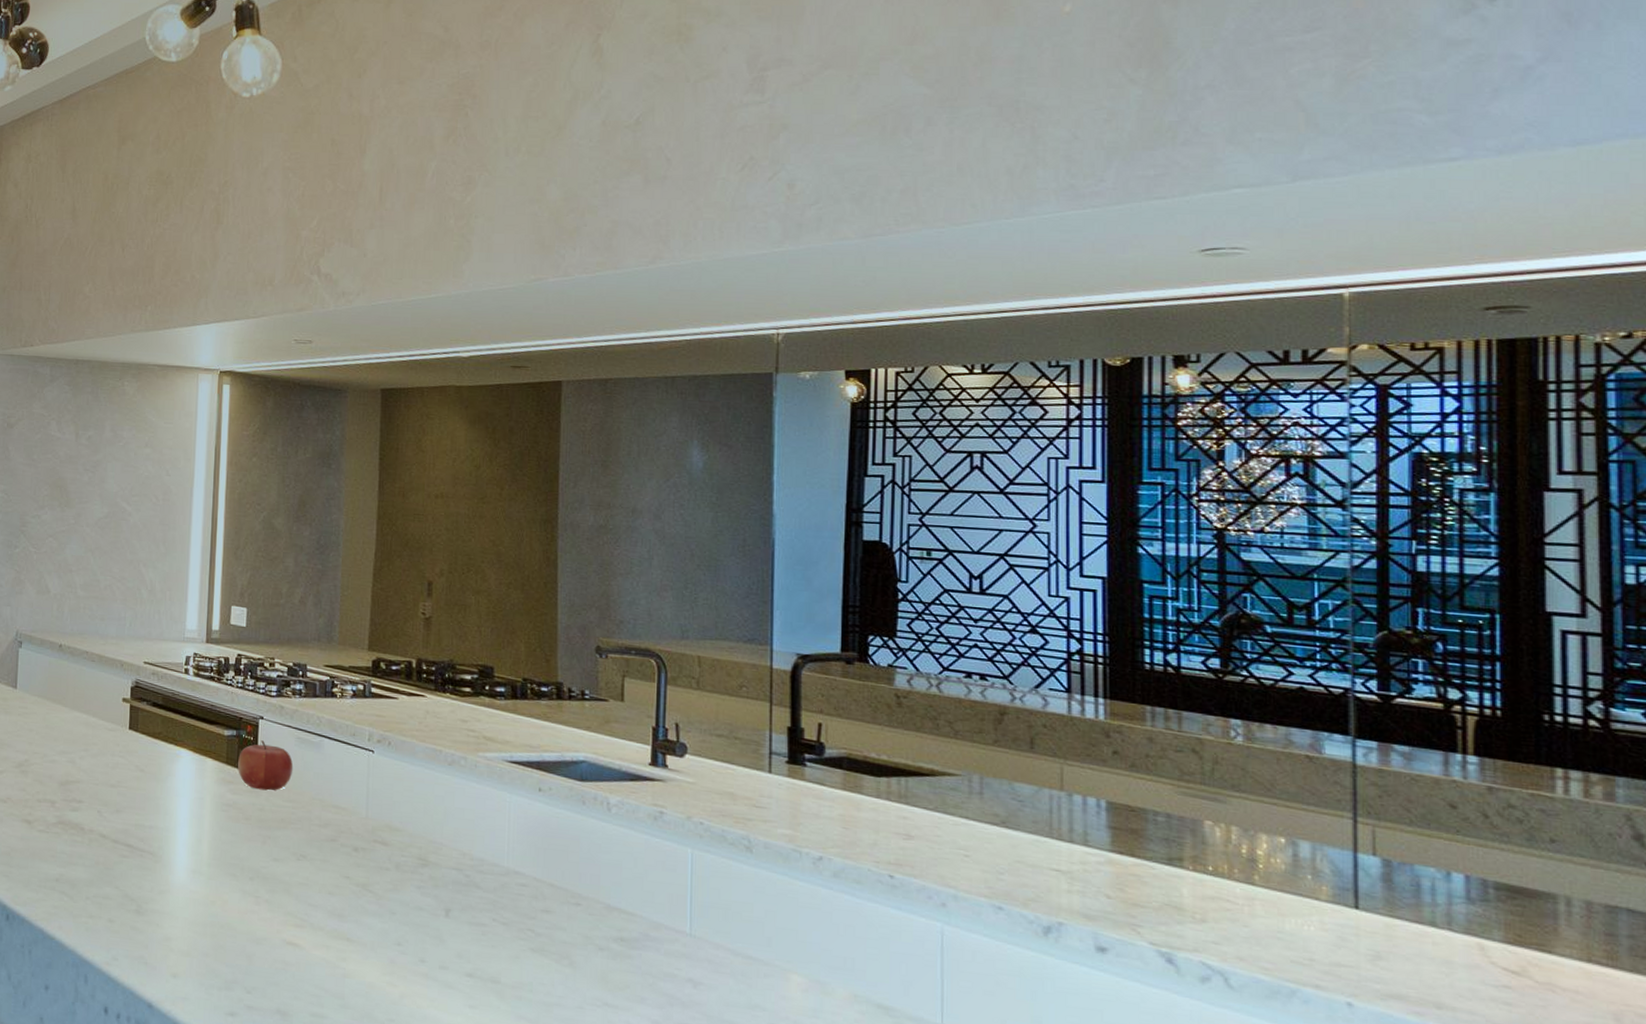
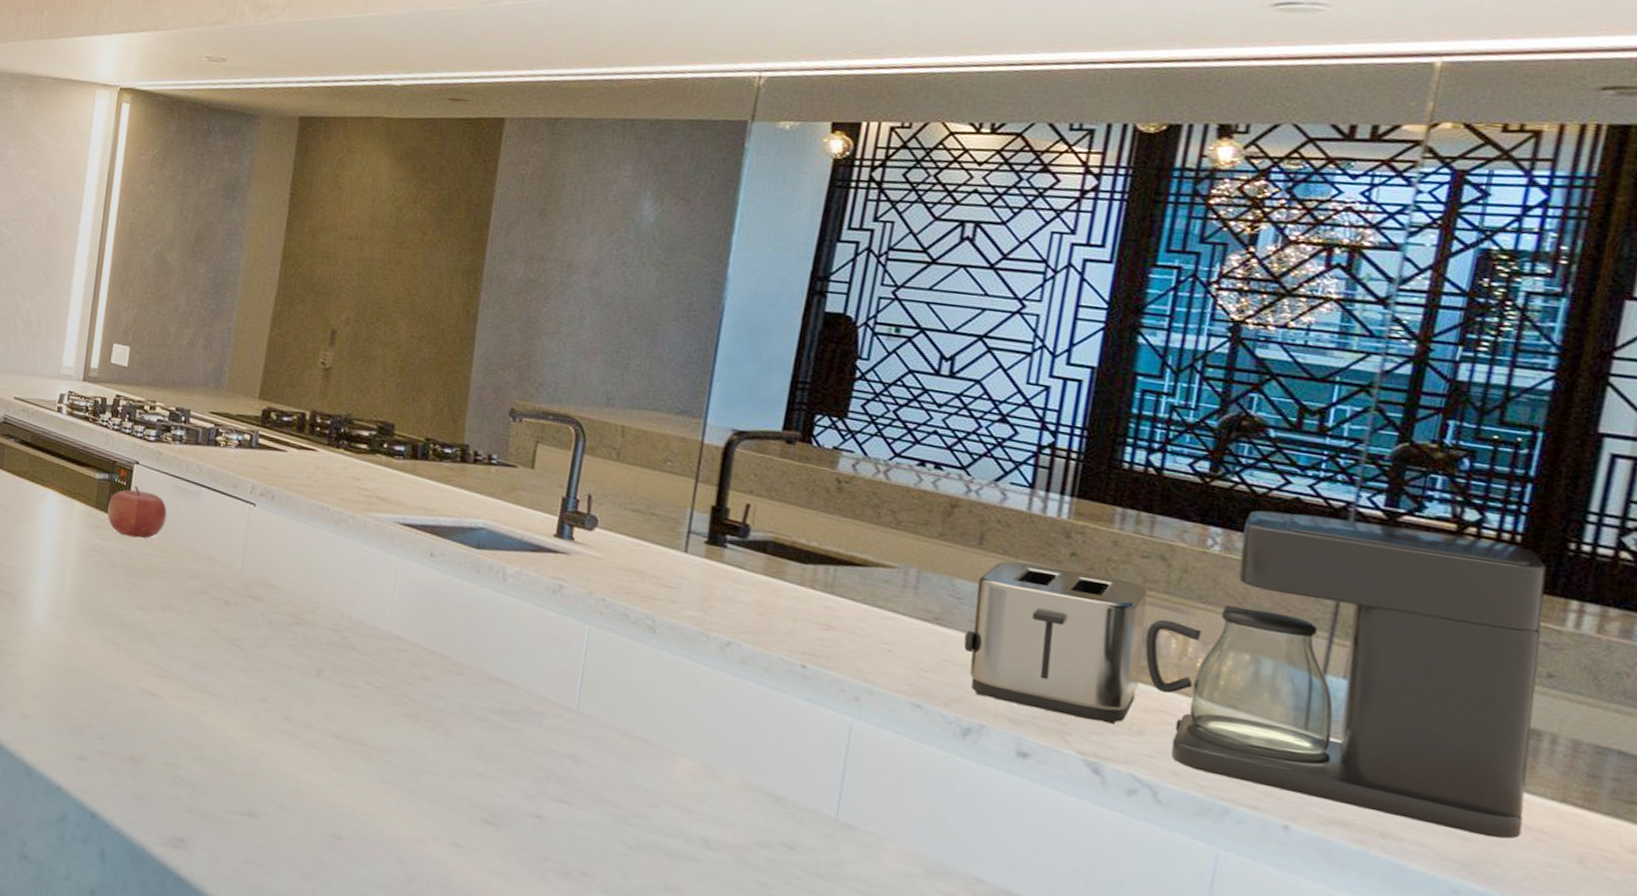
toaster: none [1030,763,1194,914] -> present [963,561,1148,724]
coffee maker: none [1193,701,1559,1002] -> present [1145,510,1547,839]

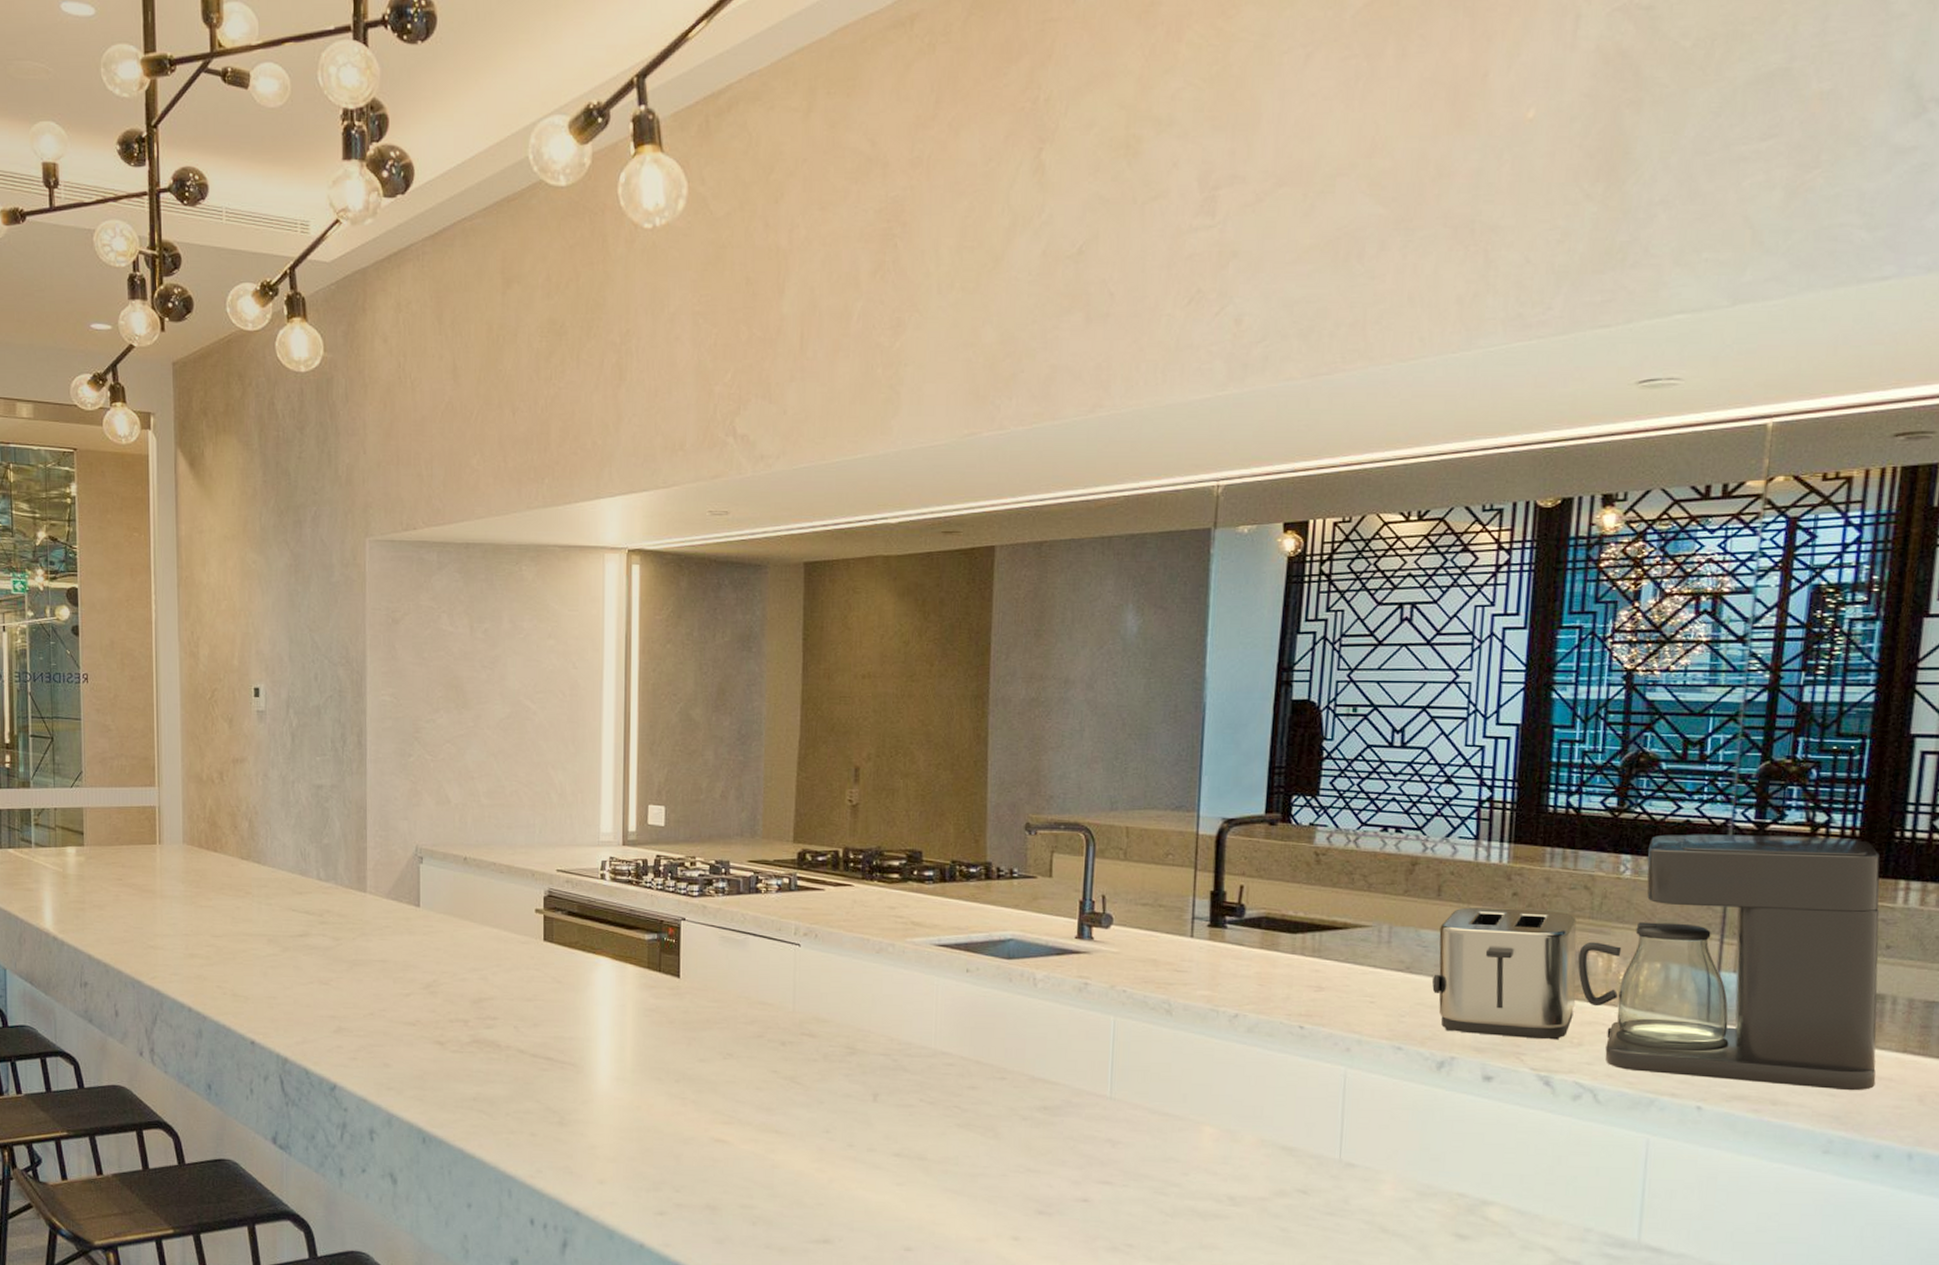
fruit: present [107,486,167,539] -> none [659,942,718,993]

